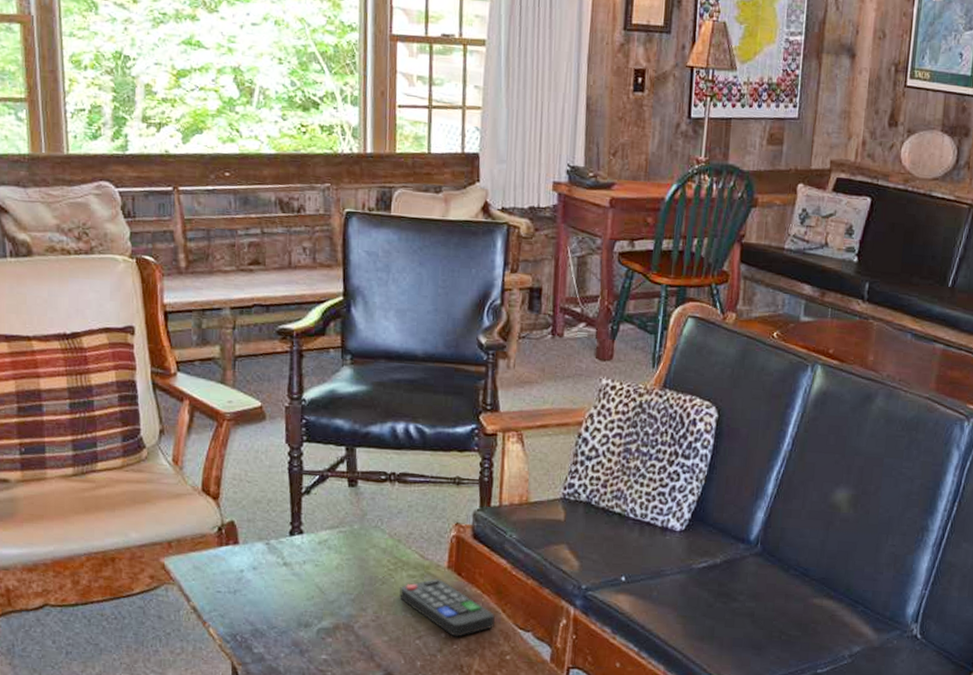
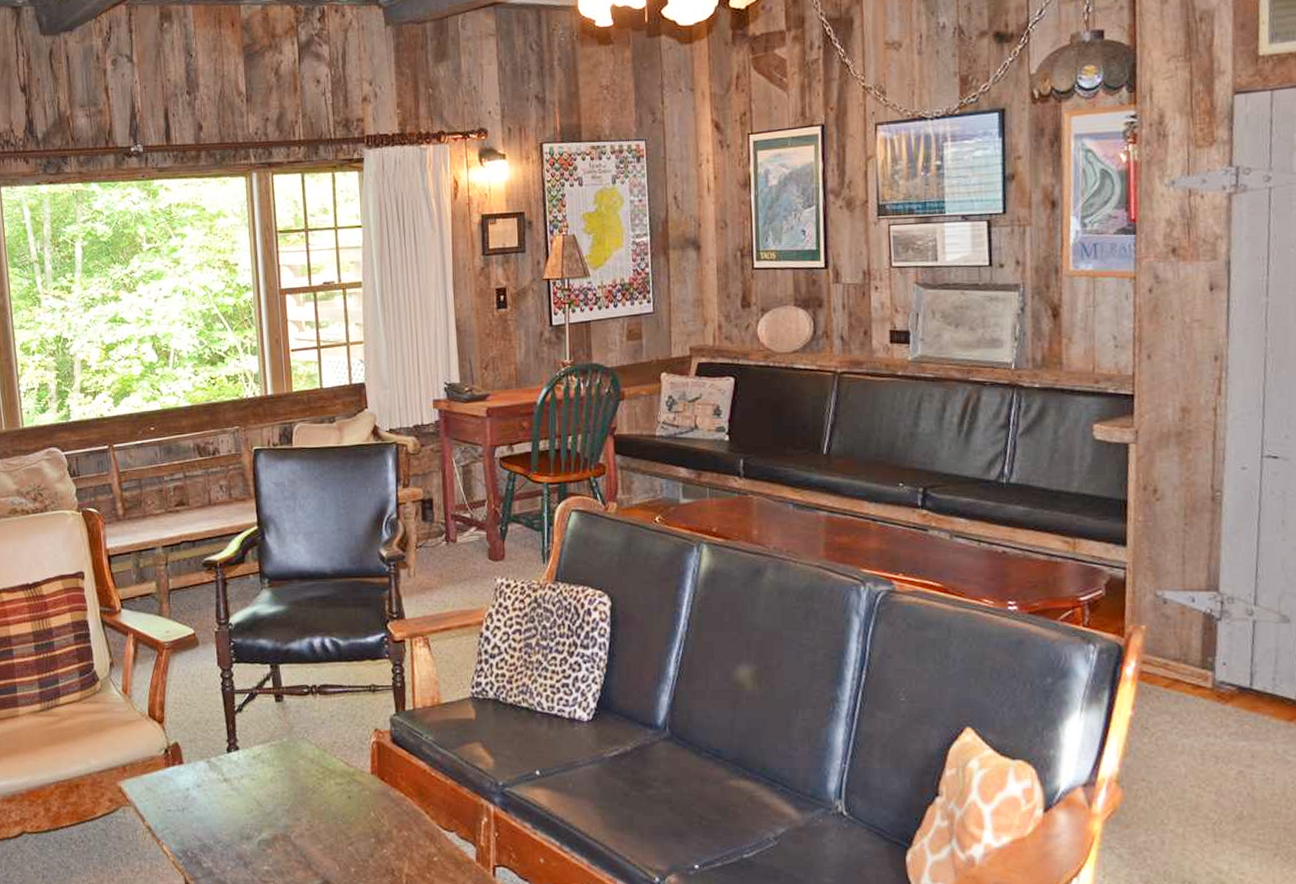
remote control: present [399,579,496,637] -> none [329,785,420,841]

